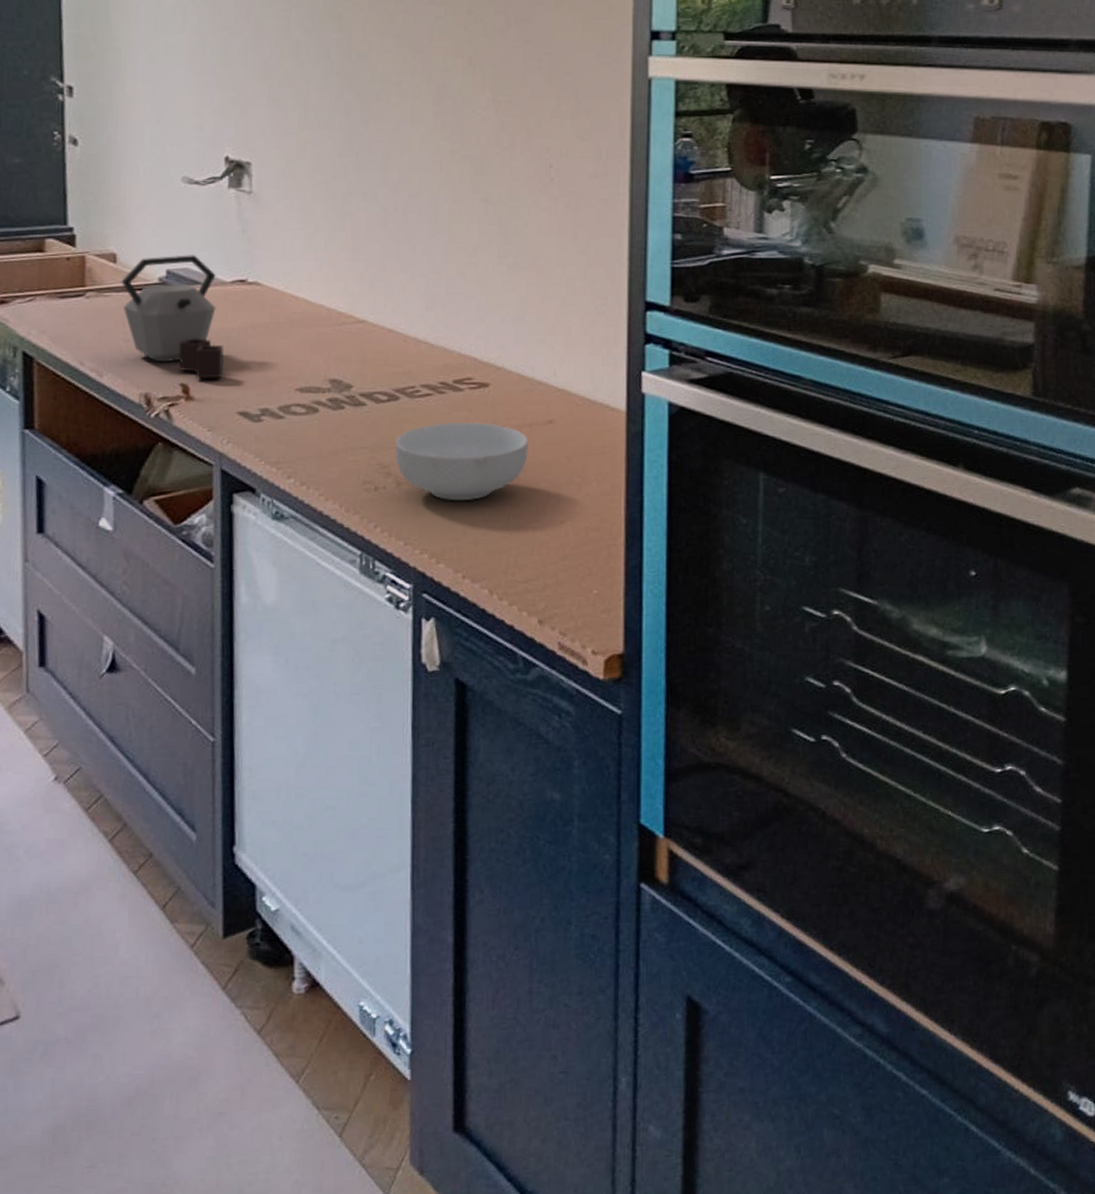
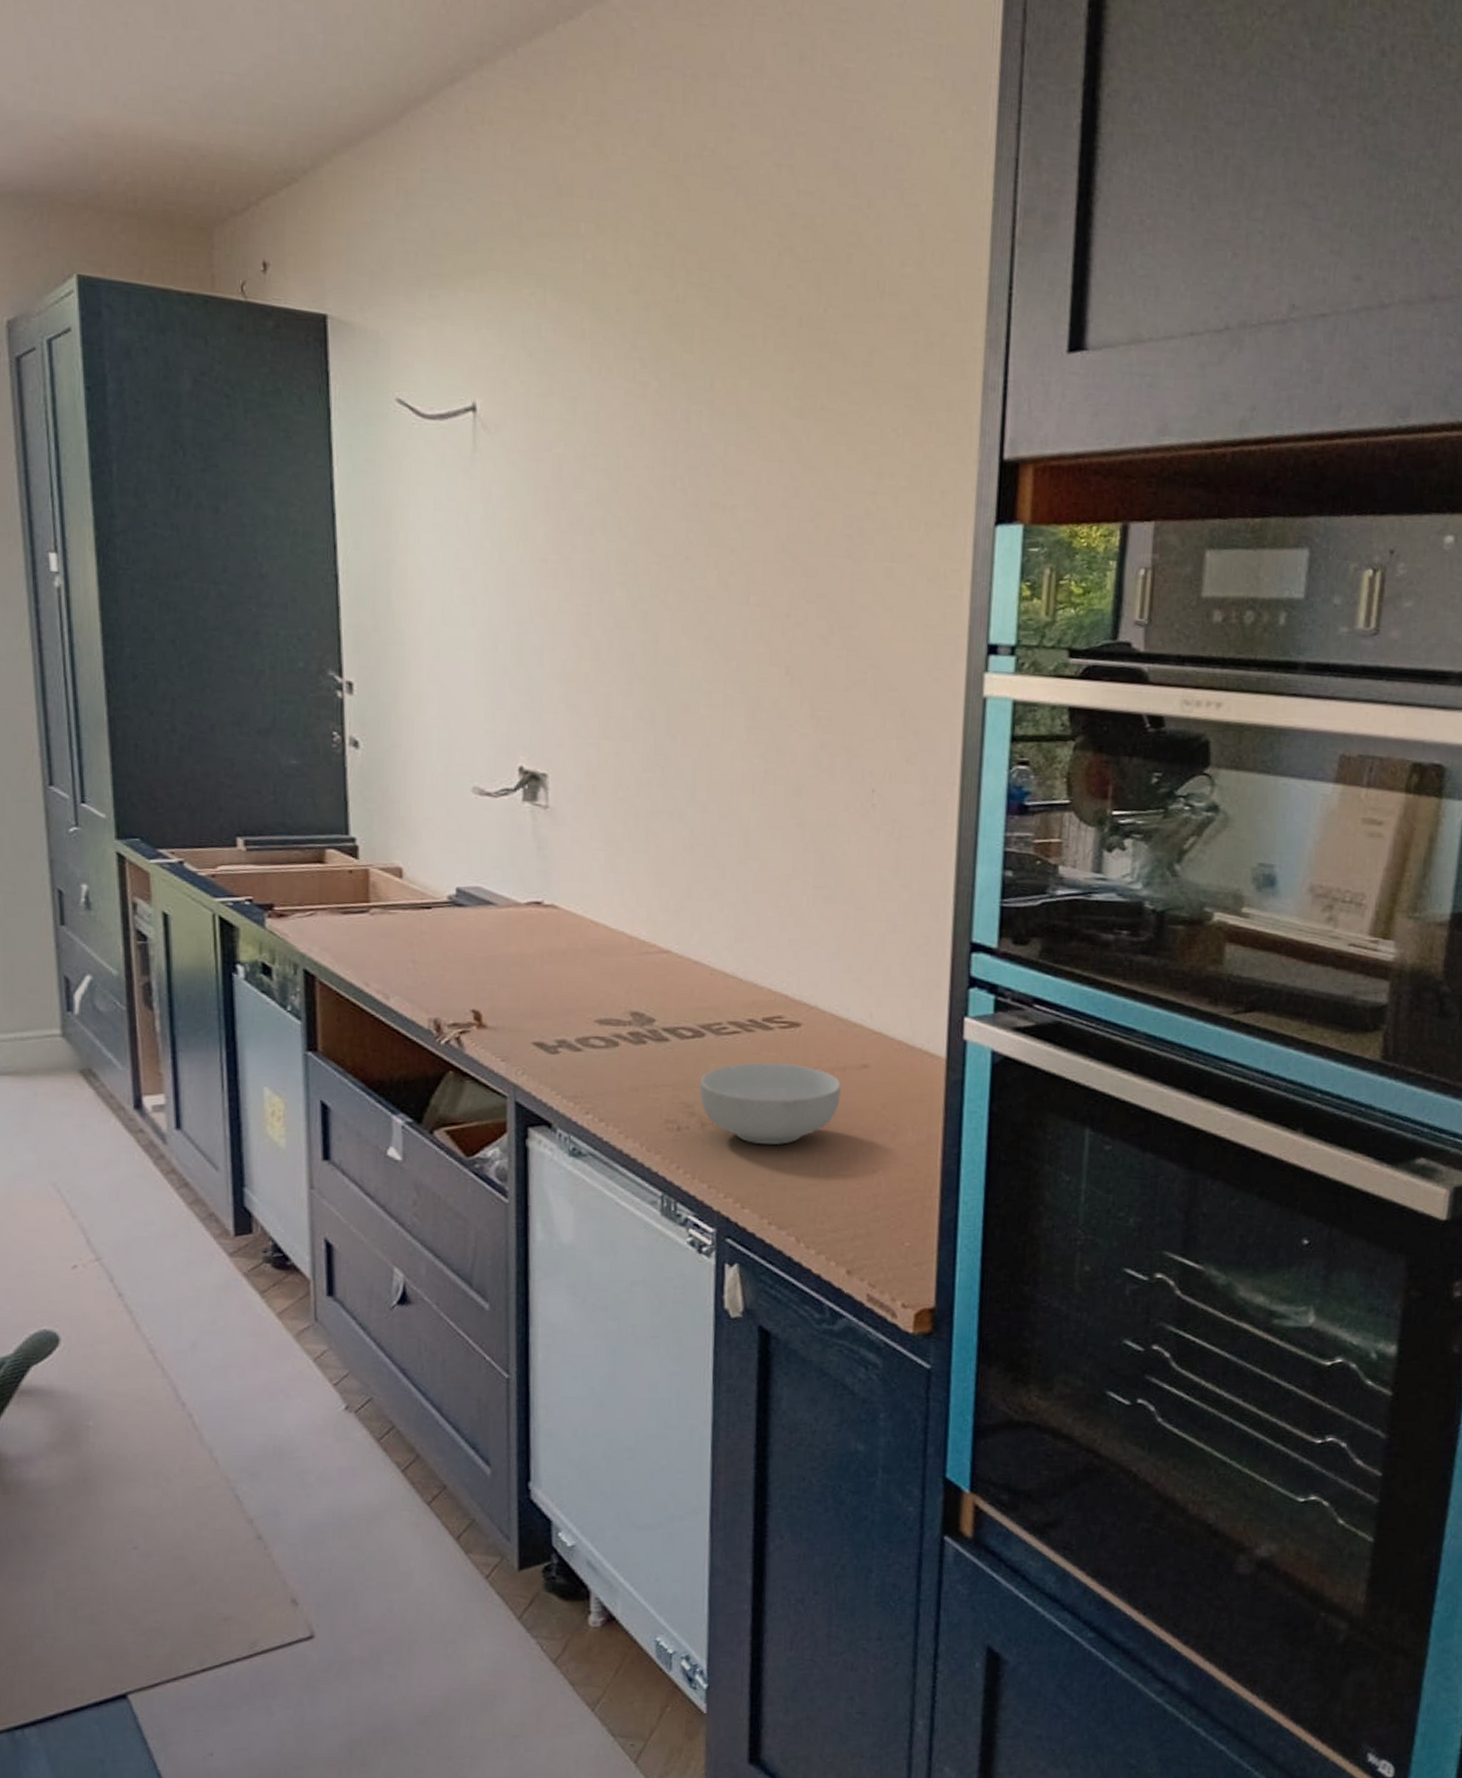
kettle: present [121,255,224,380] -> none [408,872,519,1007]

